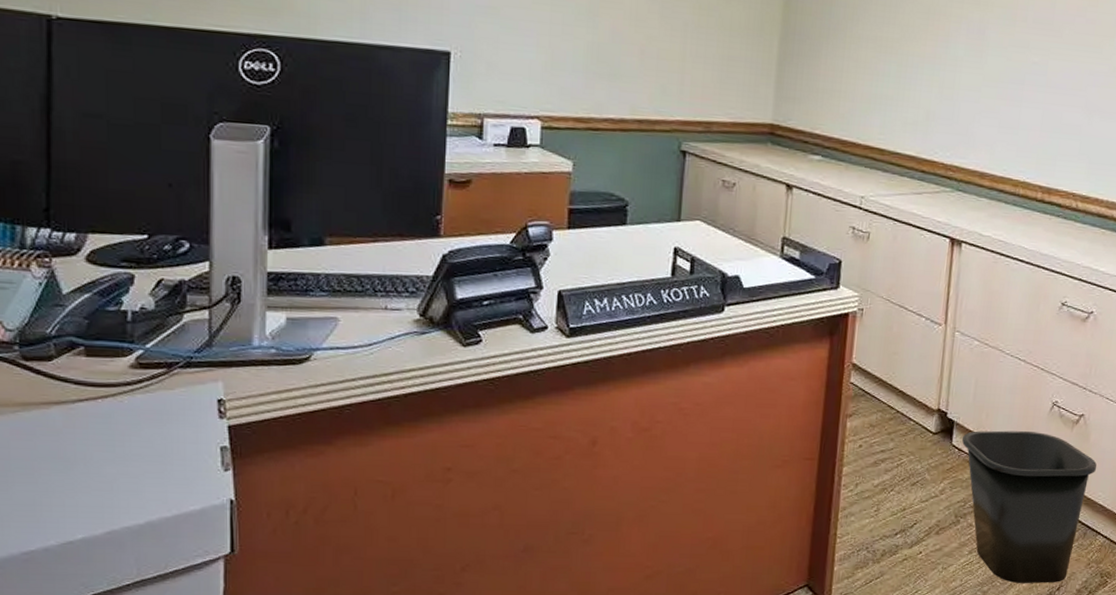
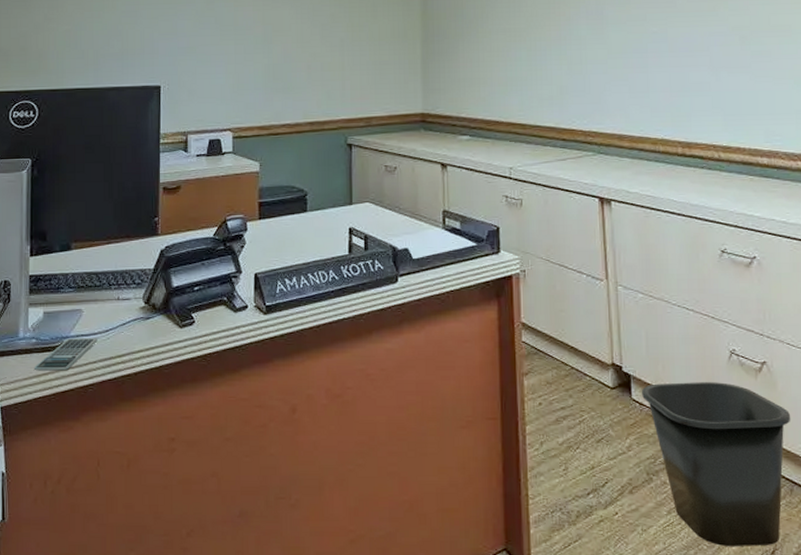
calculator: none [272,350,358,388] -> present [33,338,98,371]

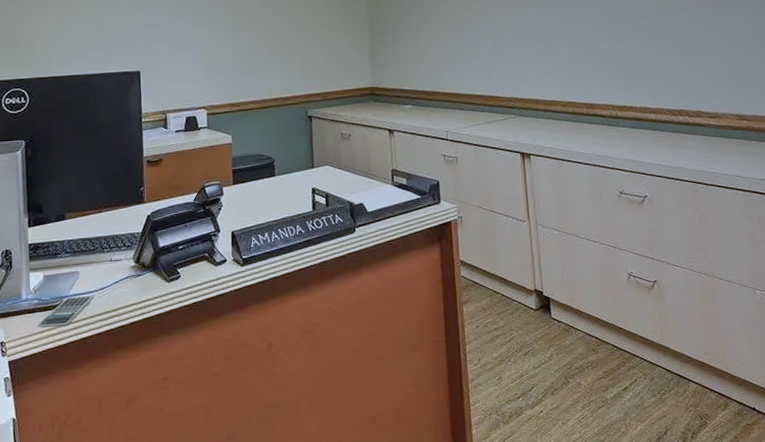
waste bin: present [642,382,791,546] -> none [559,299,677,431]

